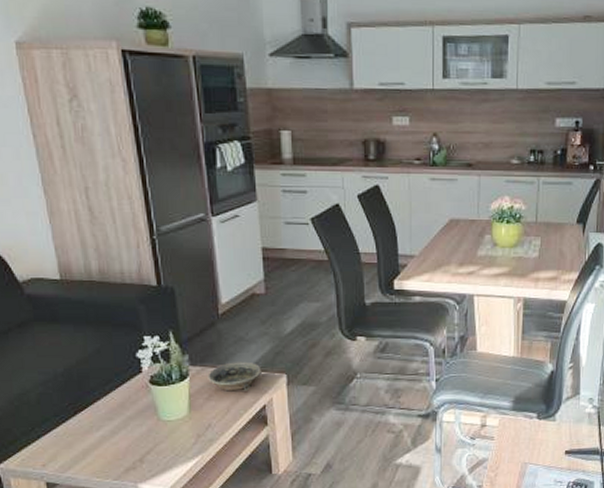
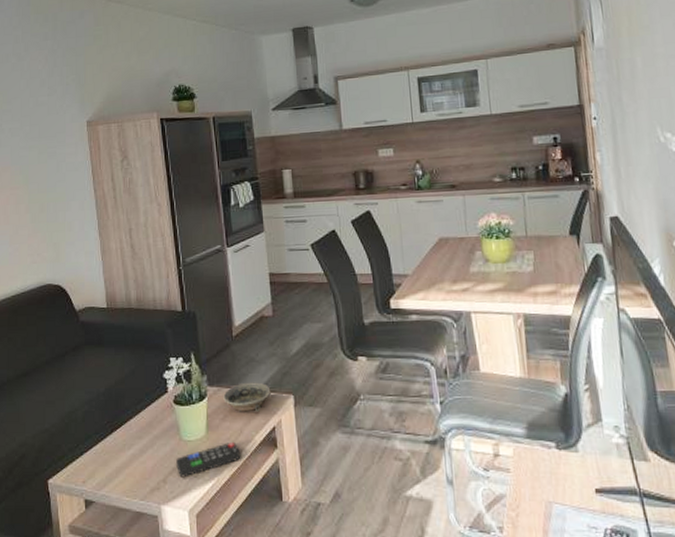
remote control: none [154,420,228,457] -> present [176,441,241,478]

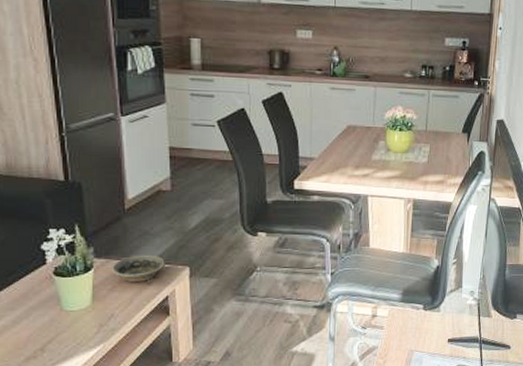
remote control: present [176,441,241,478] -> none [56,310,130,346]

